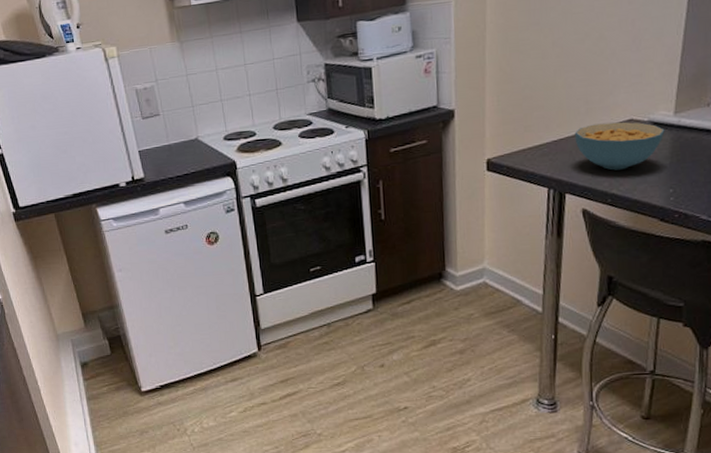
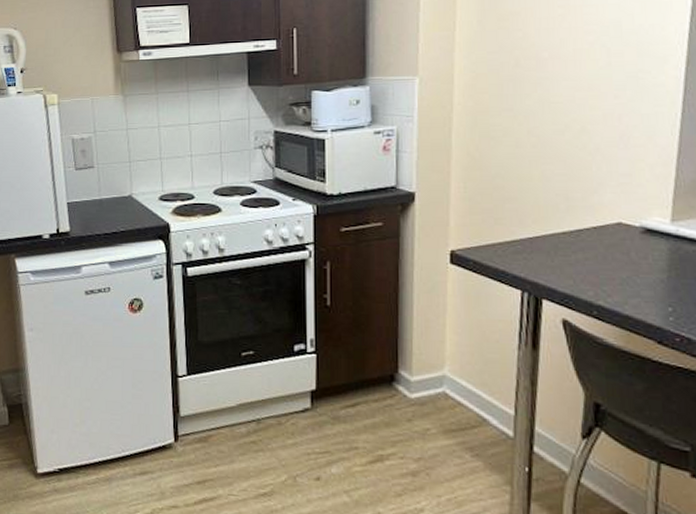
cereal bowl: present [574,122,665,171] -> none [553,224,661,279]

